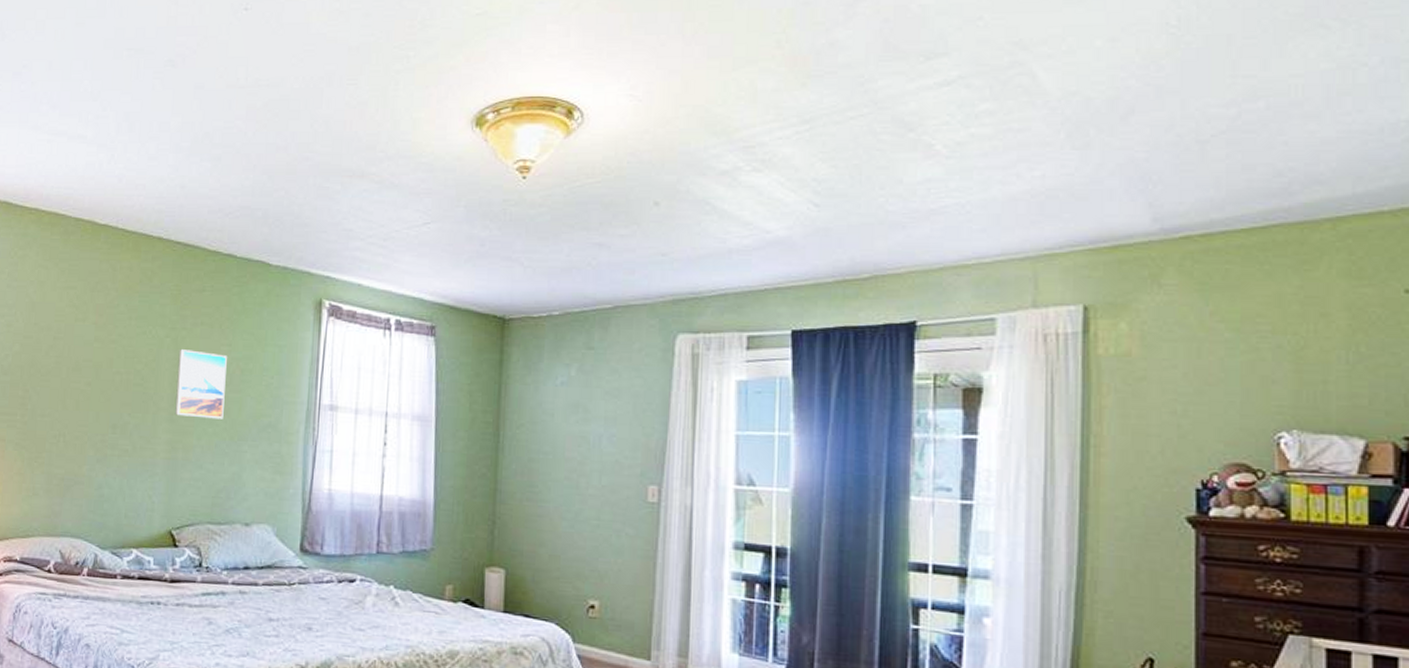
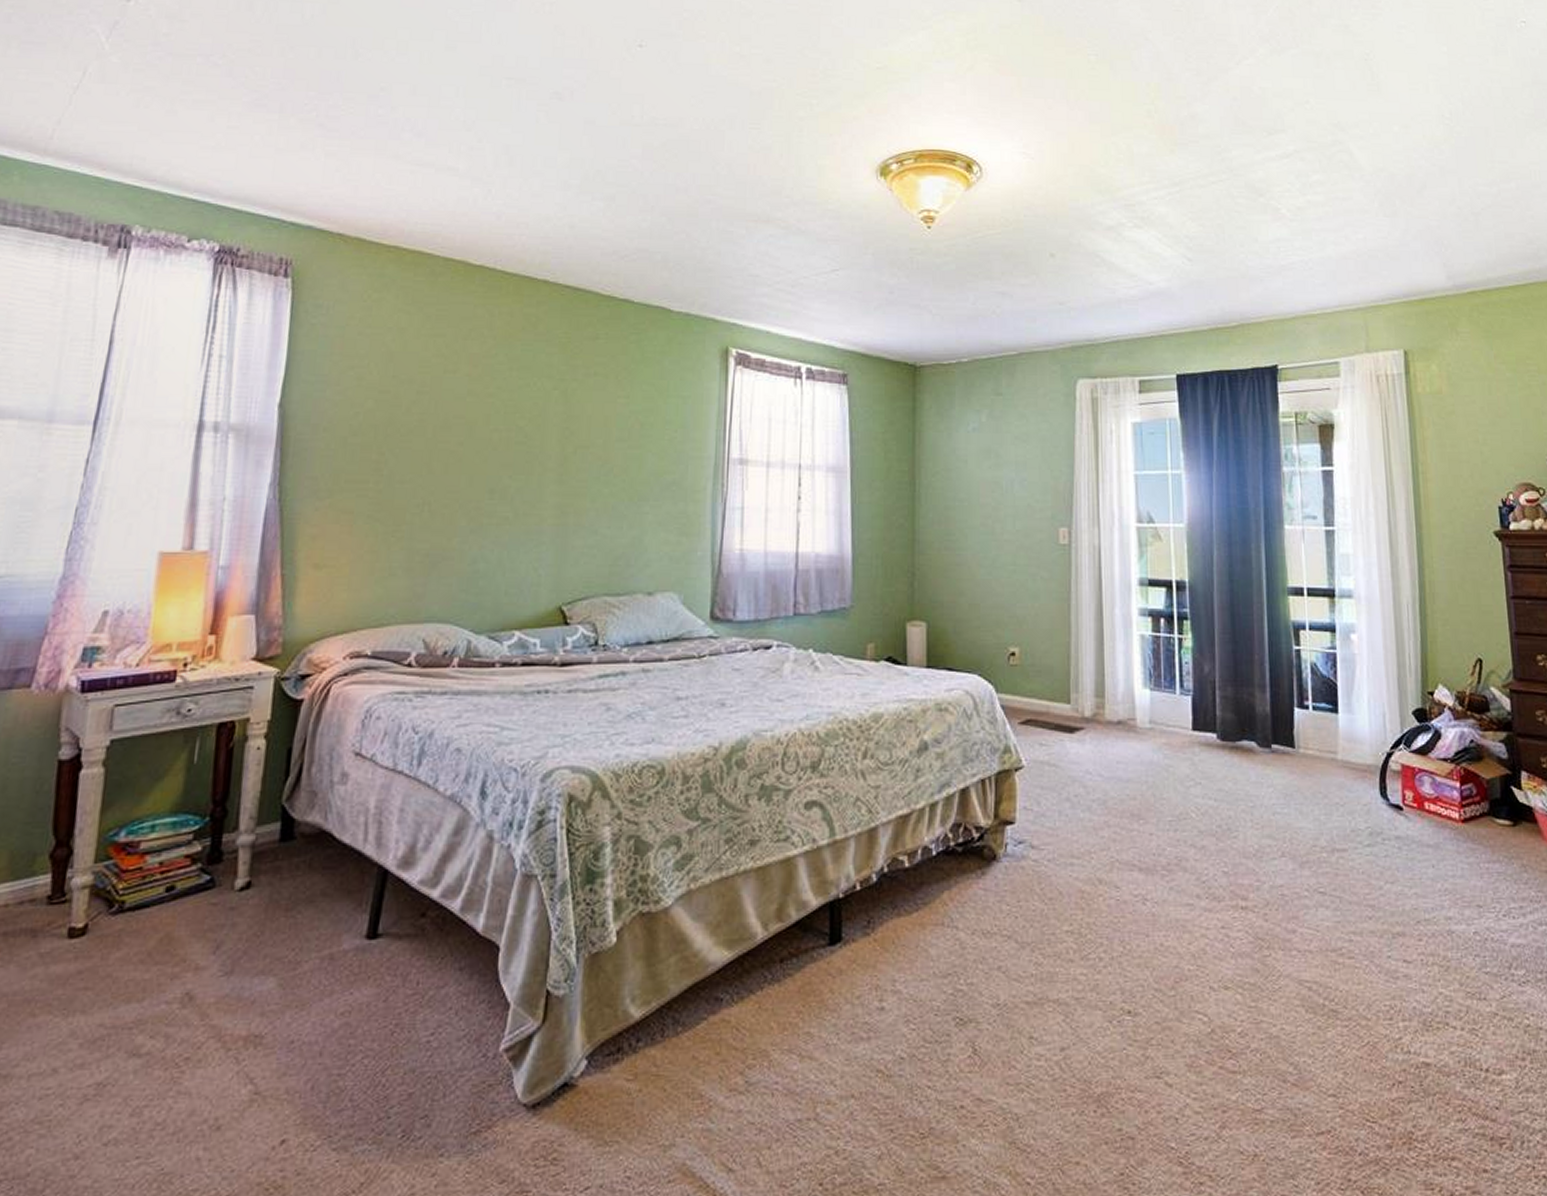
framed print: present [175,349,227,419] -> none [565,403,624,478]

